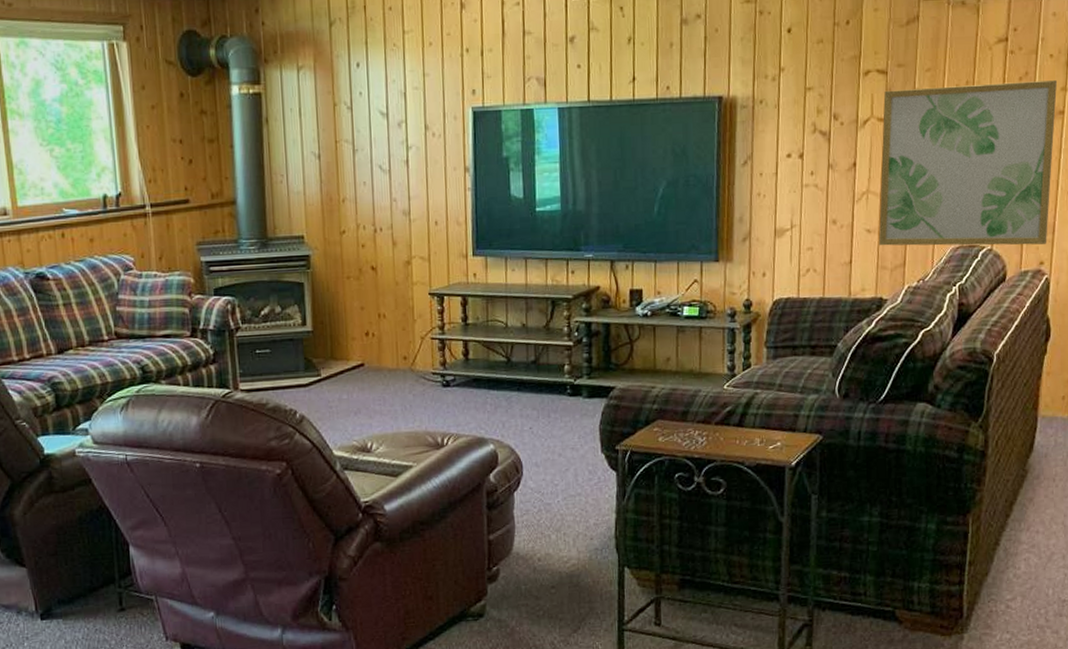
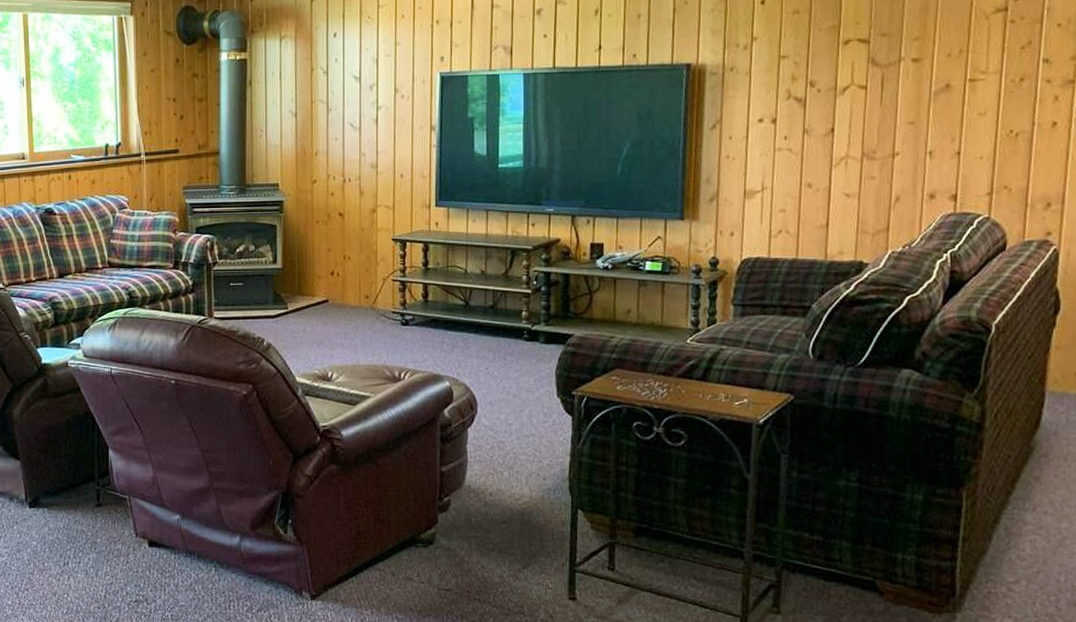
wall art: present [878,80,1058,246] -> none [859,49,1067,215]

